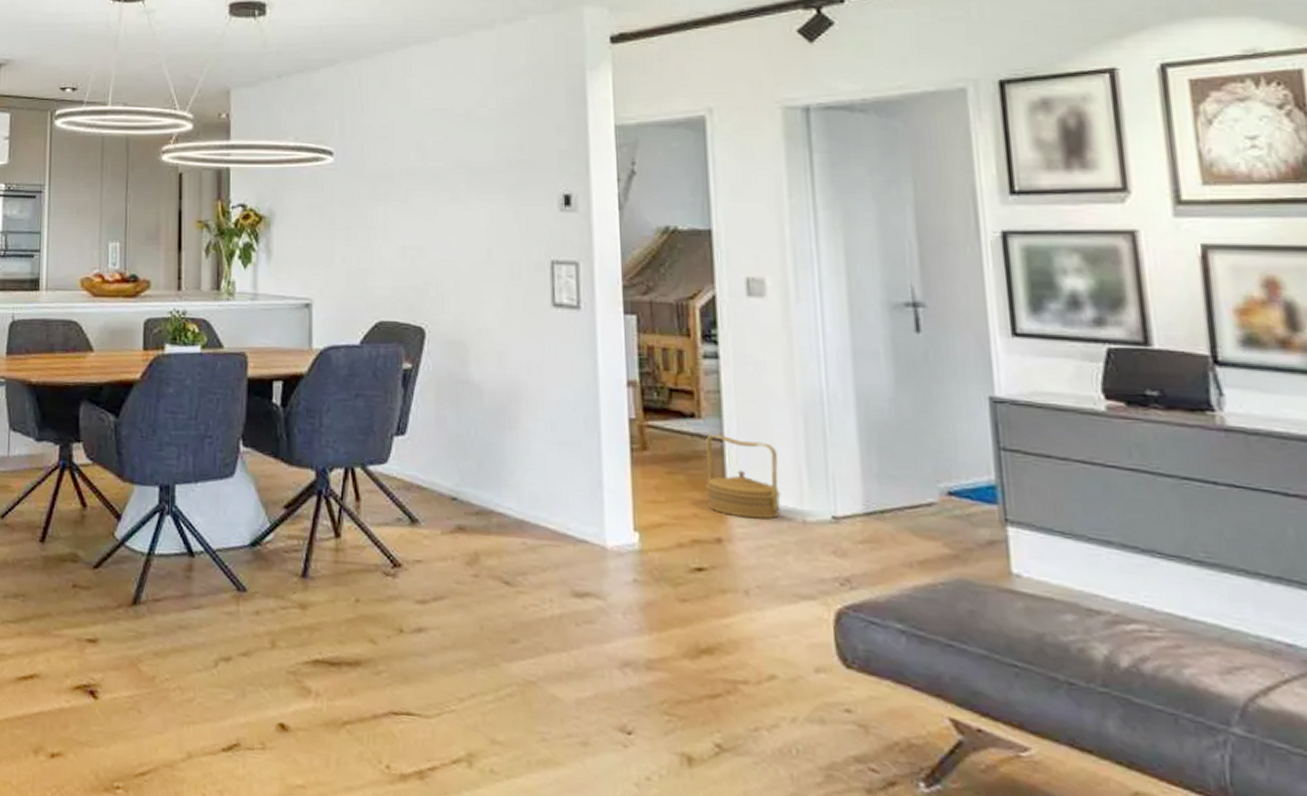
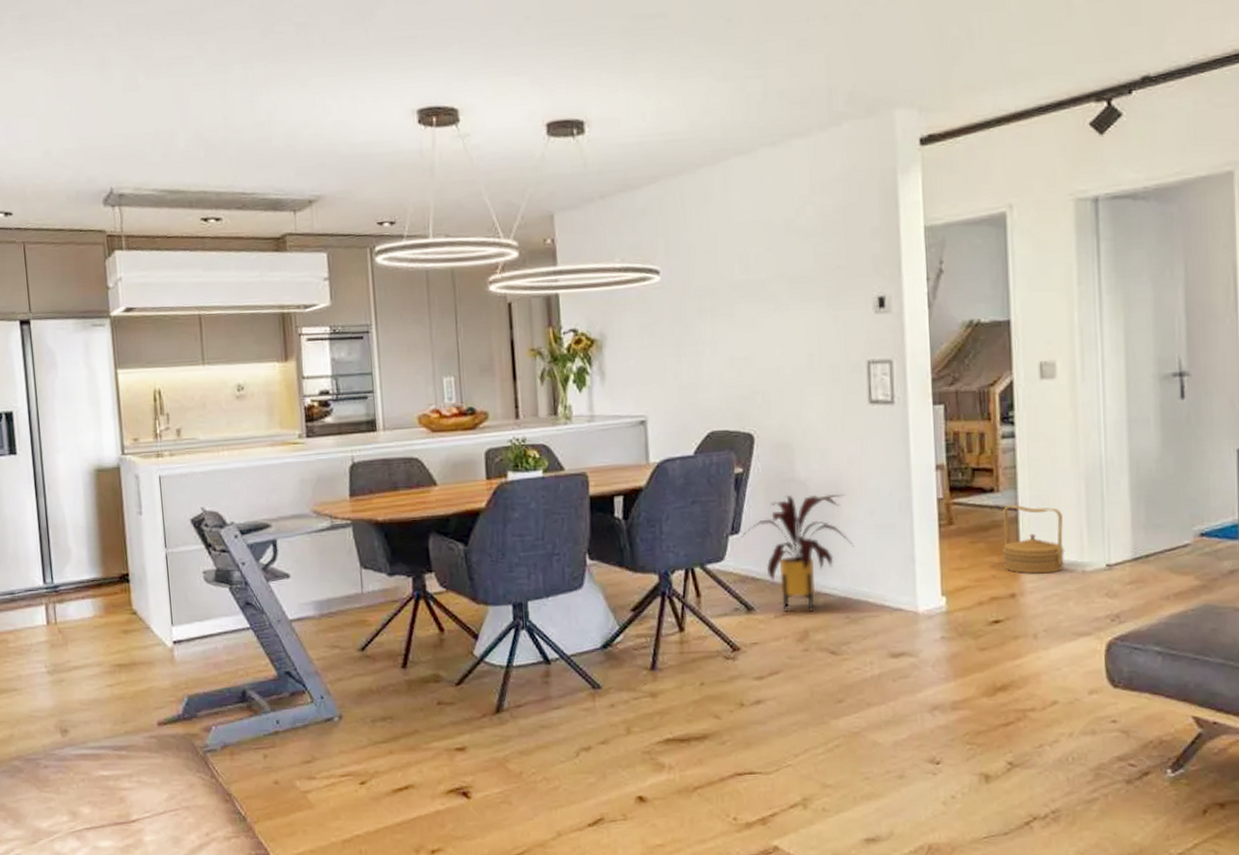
house plant: none [409,399,534,533] -> present [742,494,855,613]

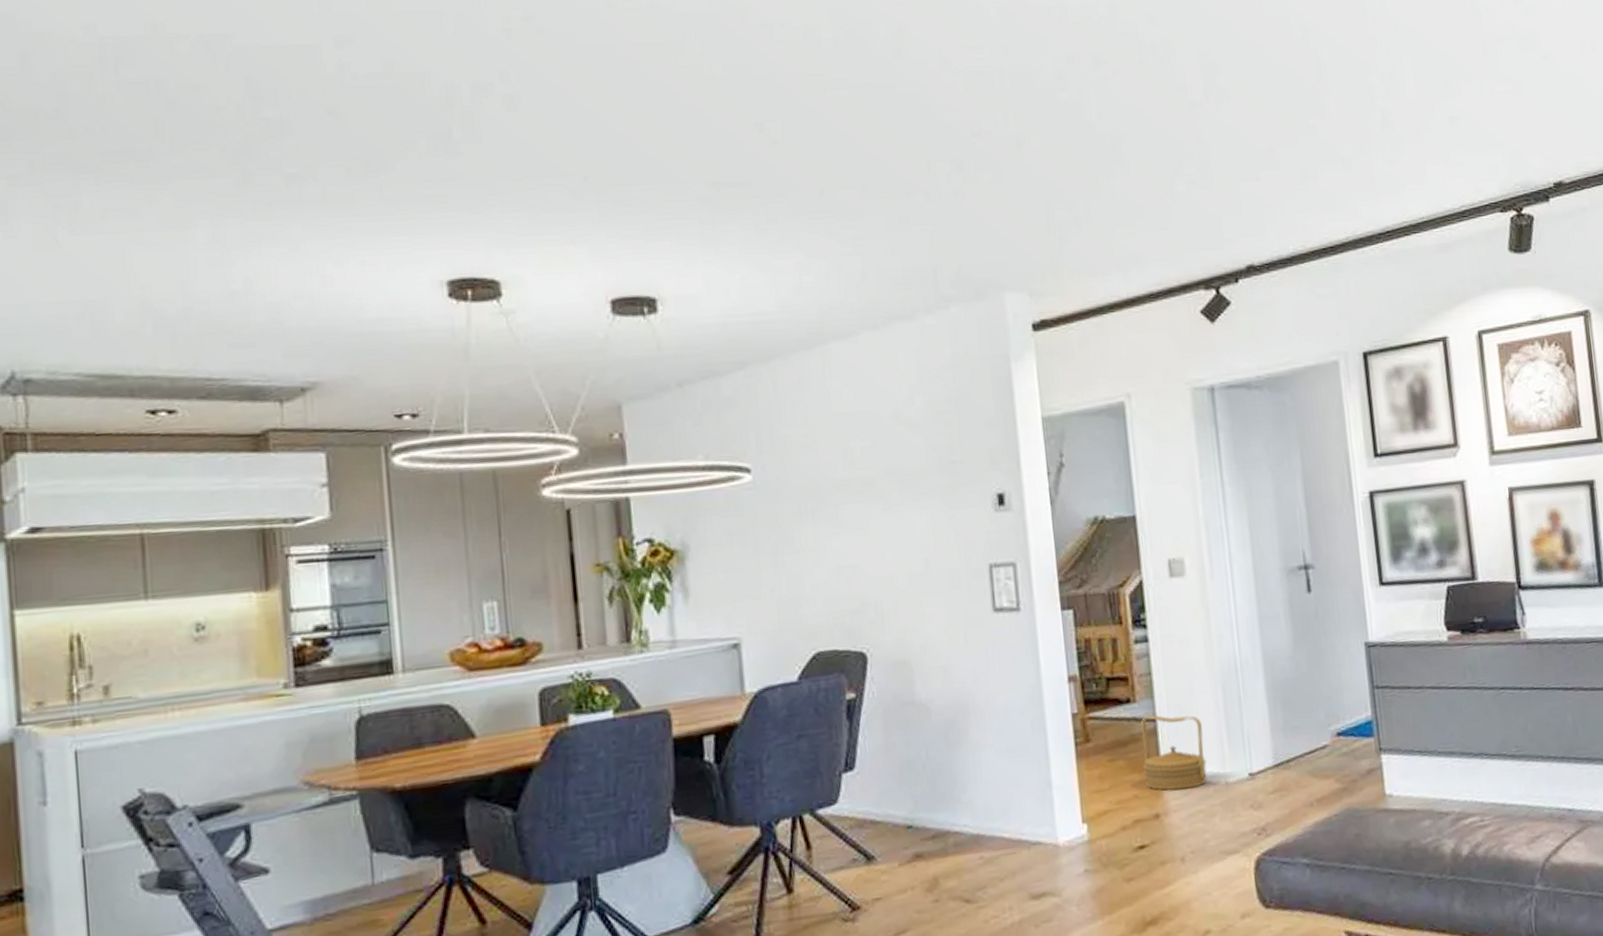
house plant: present [742,494,855,613] -> none [858,716,985,859]

